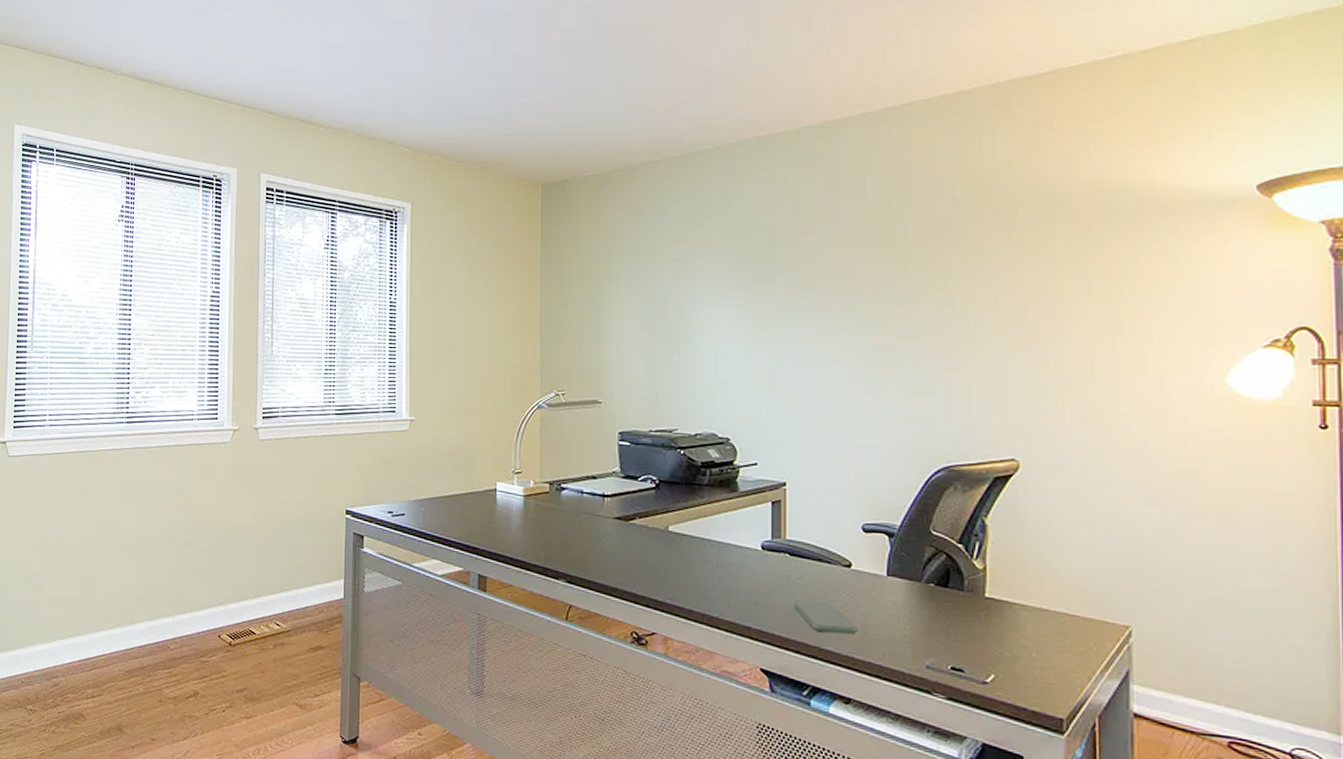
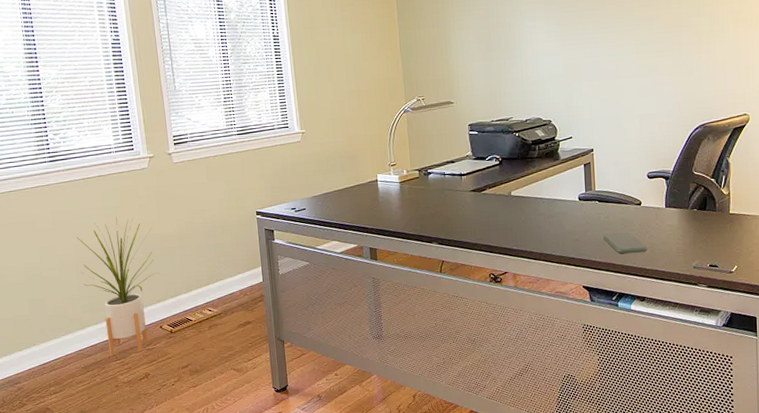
house plant: none [141,495,226,664] -> present [76,216,160,356]

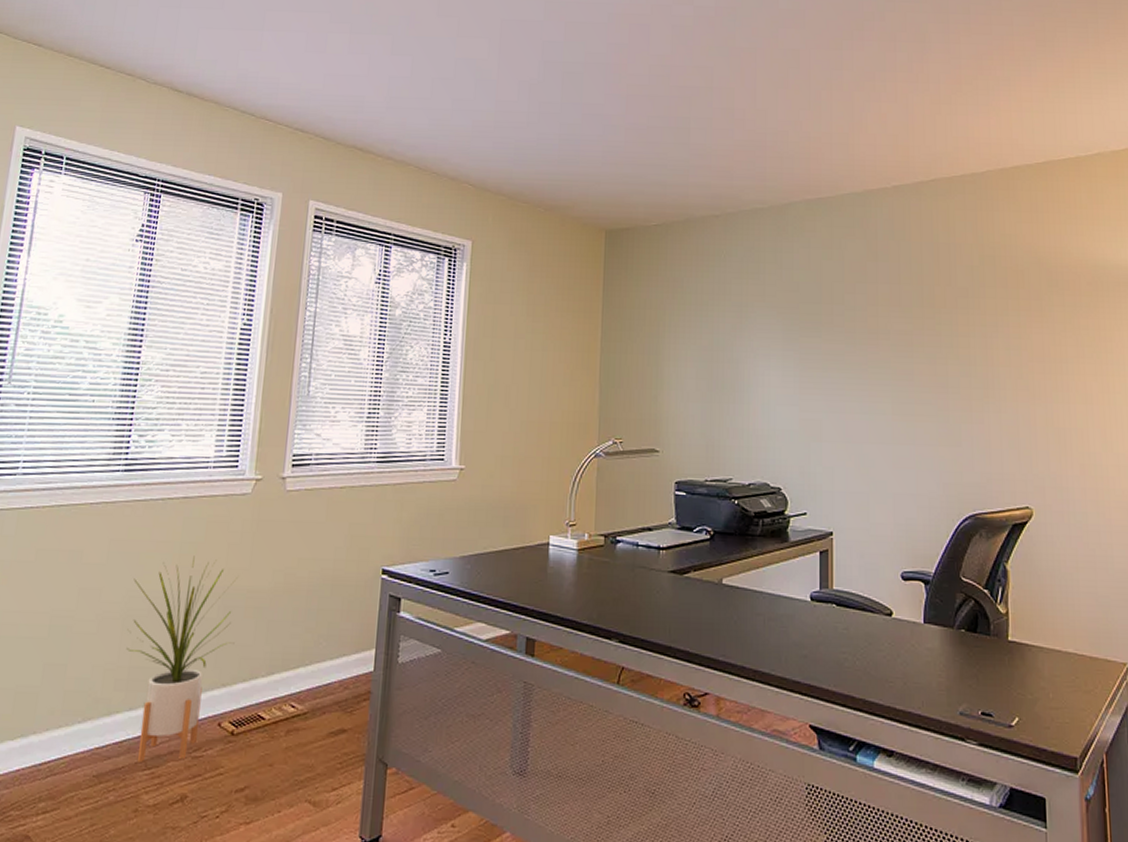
smartphone: present [602,233,648,253] -> none [839,653,899,684]

